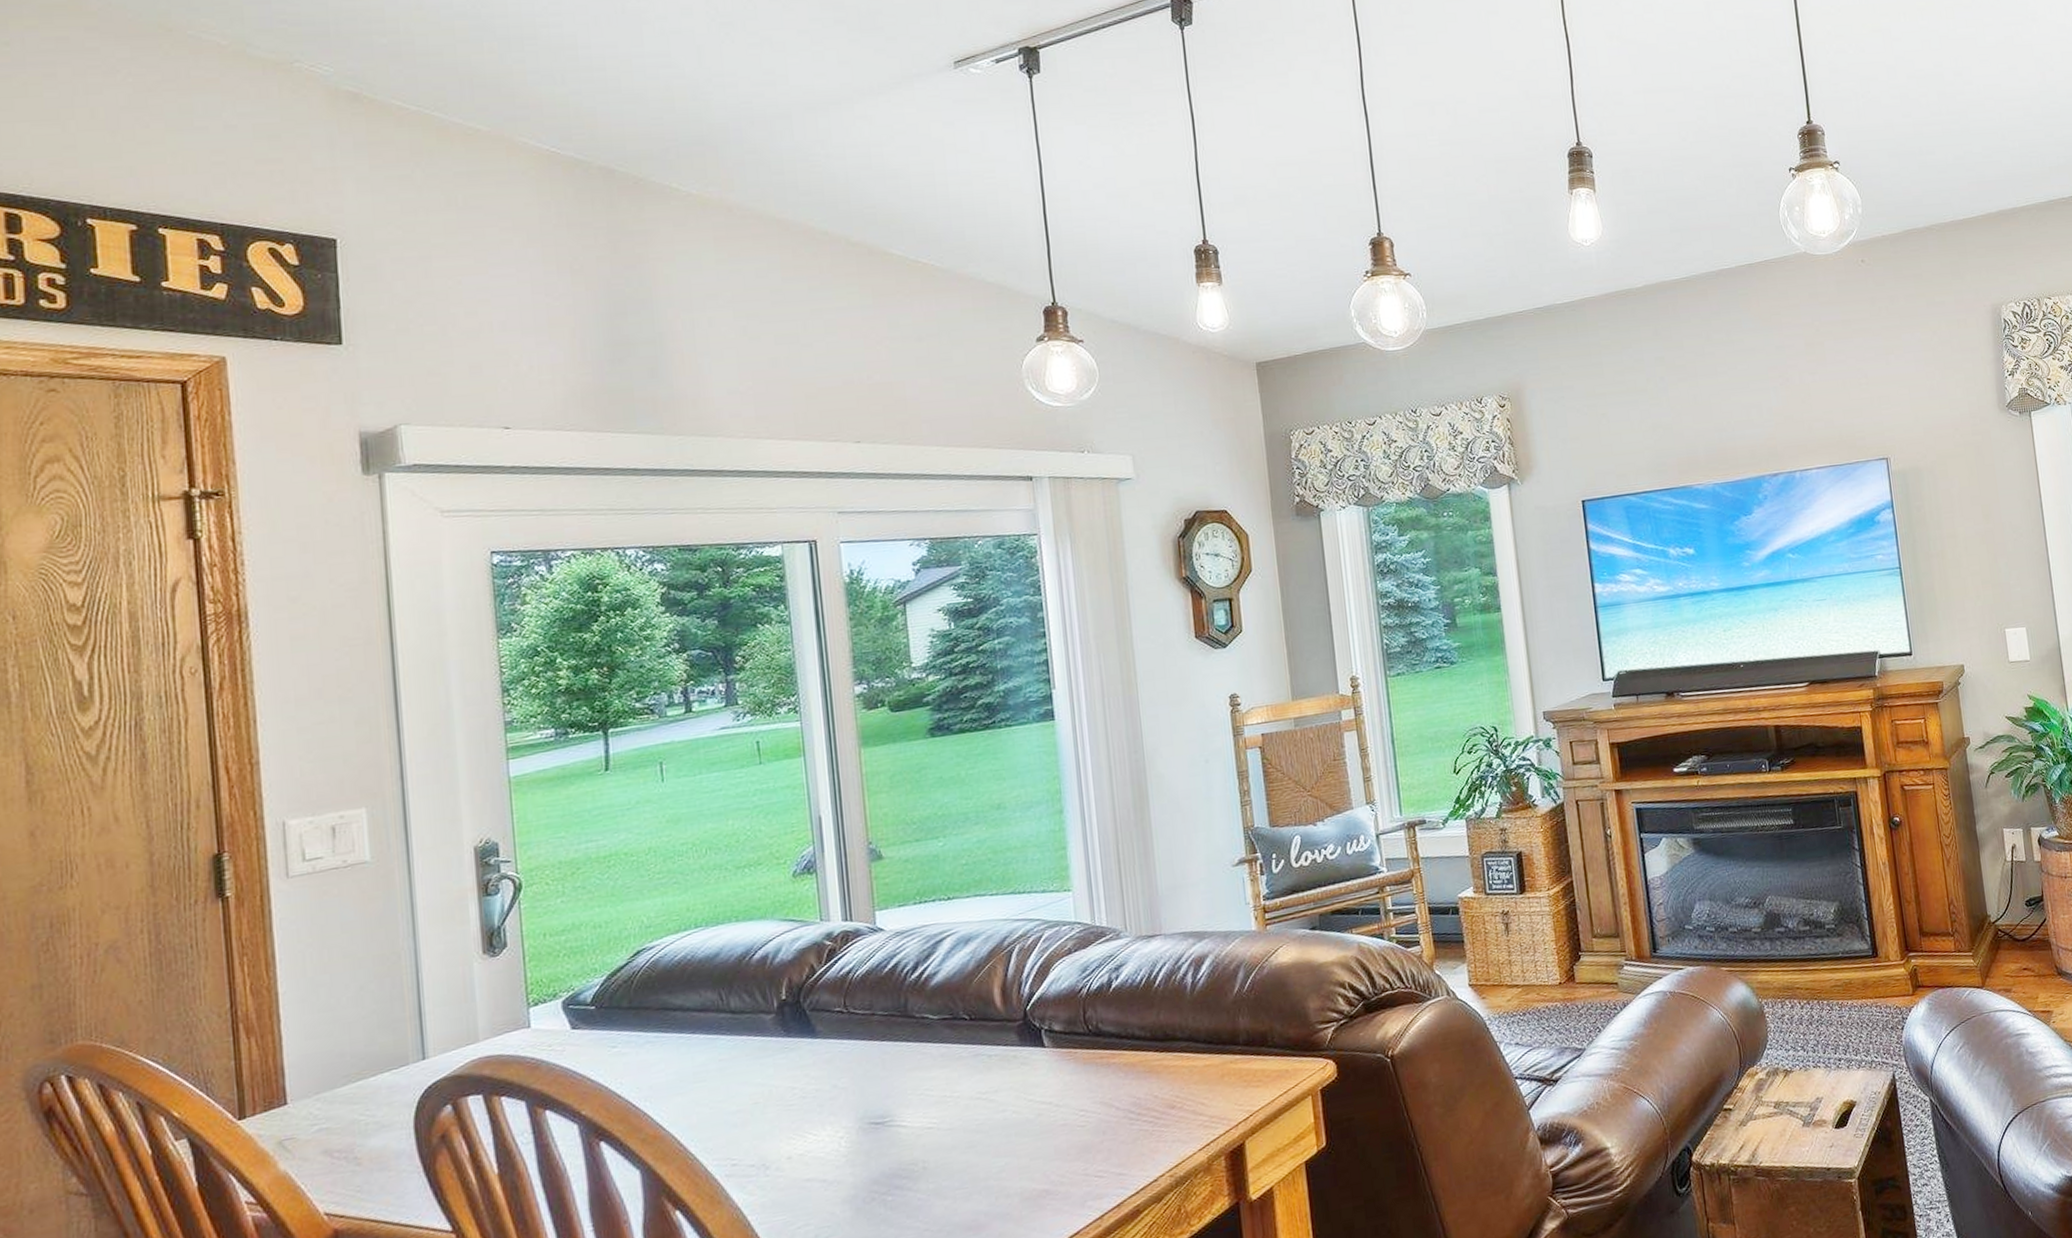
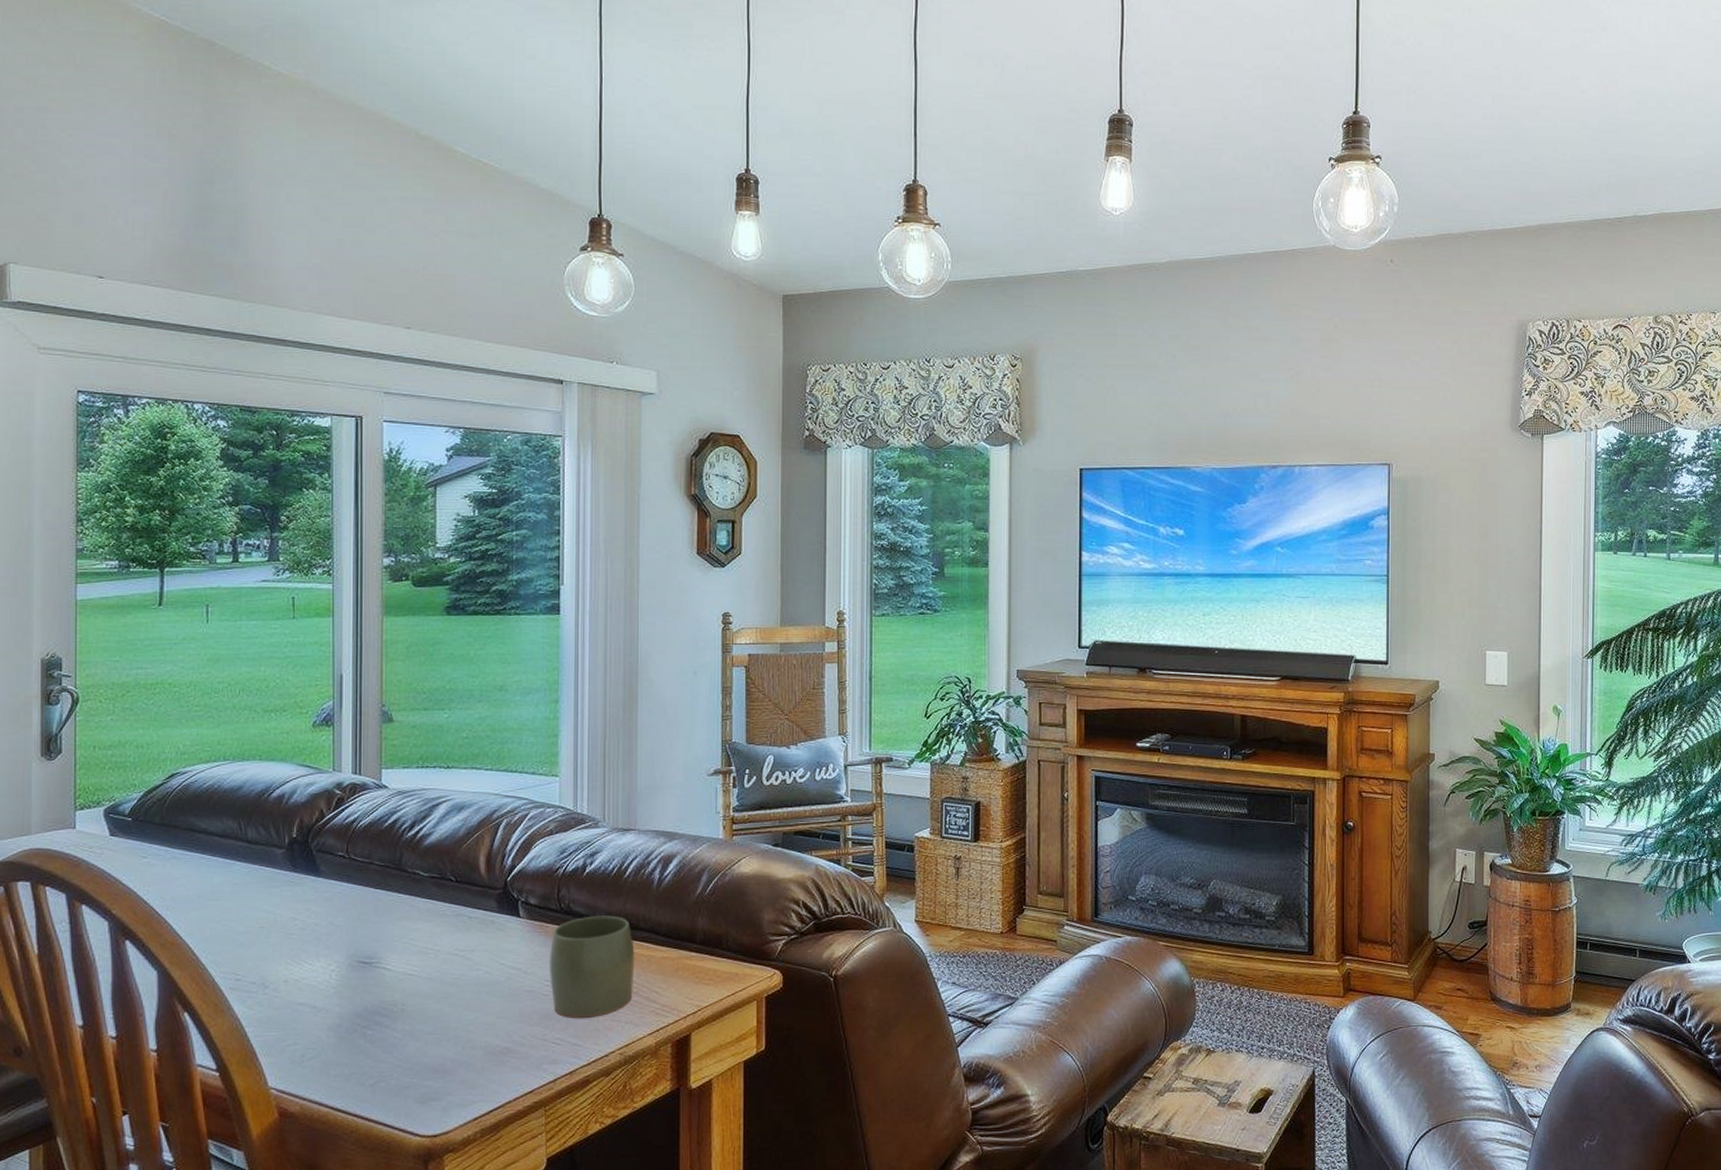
mug: none [1081,1029,1177,1147] -> present [548,915,635,1019]

